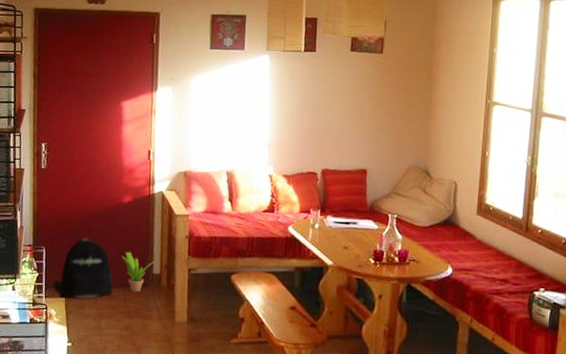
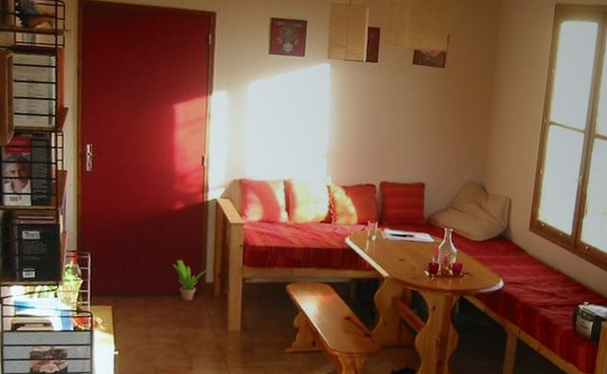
backpack: present [52,237,113,299] -> none [98,244,164,307]

